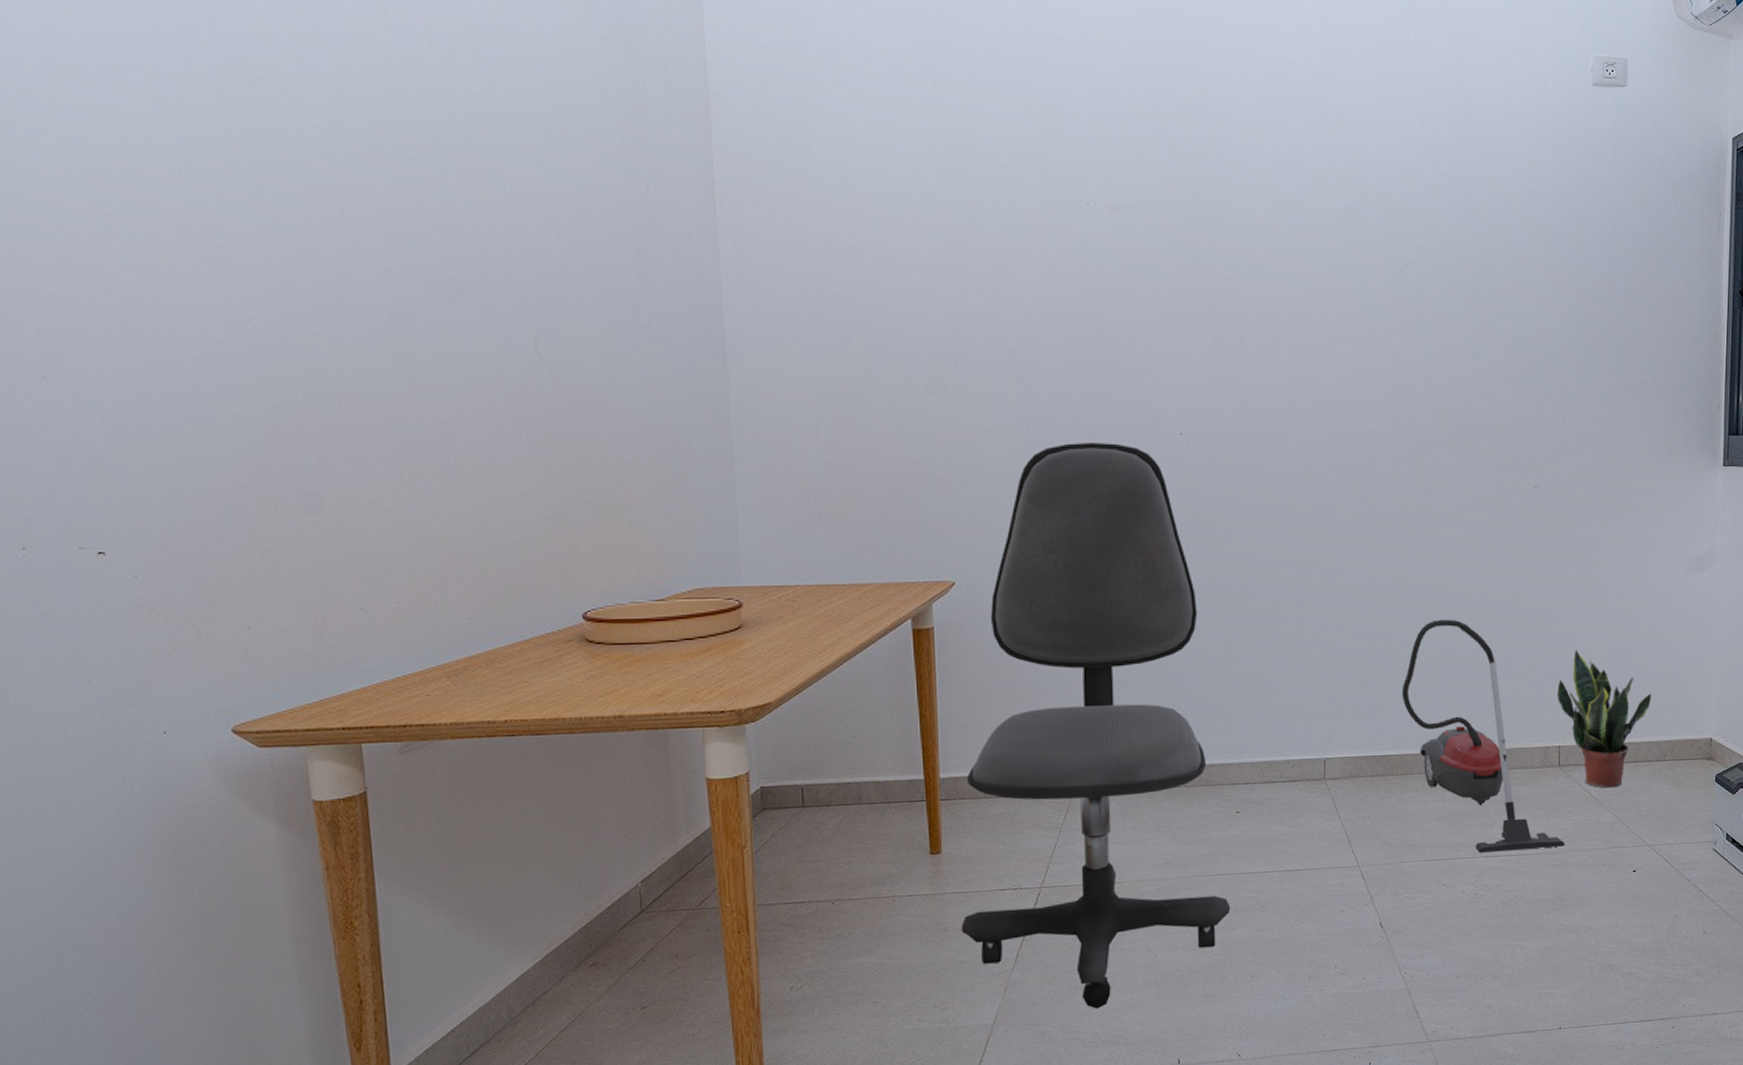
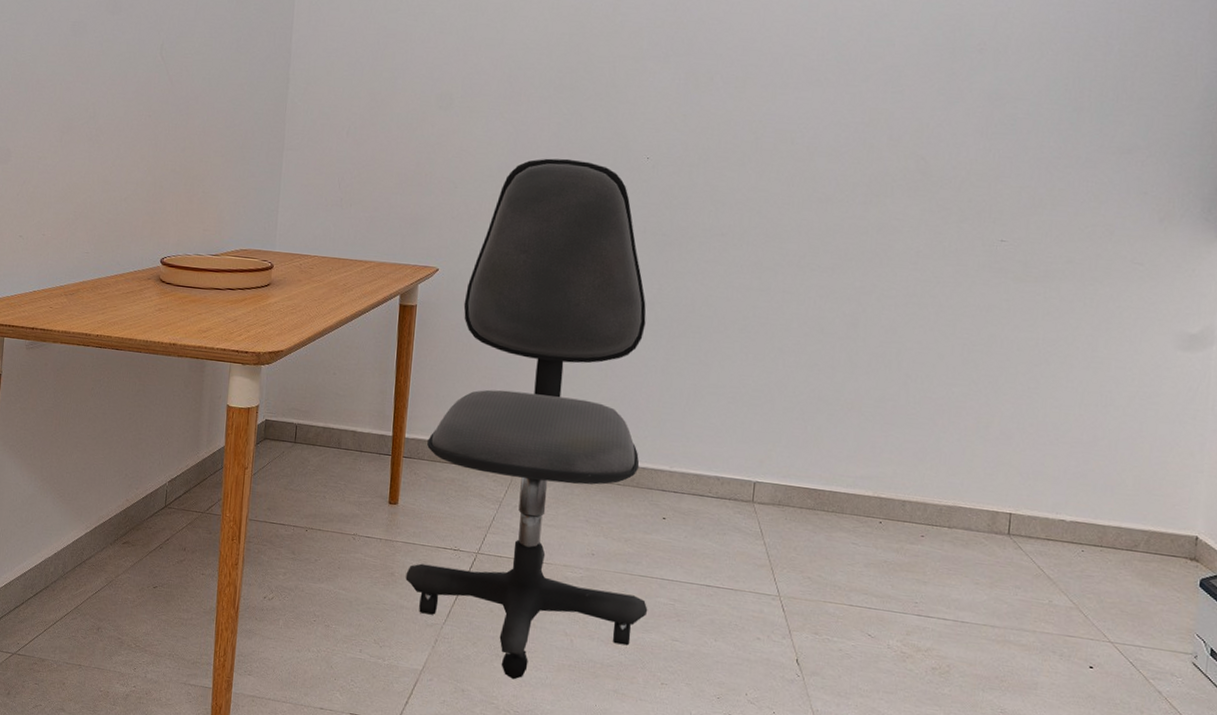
vacuum cleaner: present [1402,619,1566,853] -> none [840,361,1010,623]
potted plant: present [1556,650,1652,788] -> none [1010,414,1126,570]

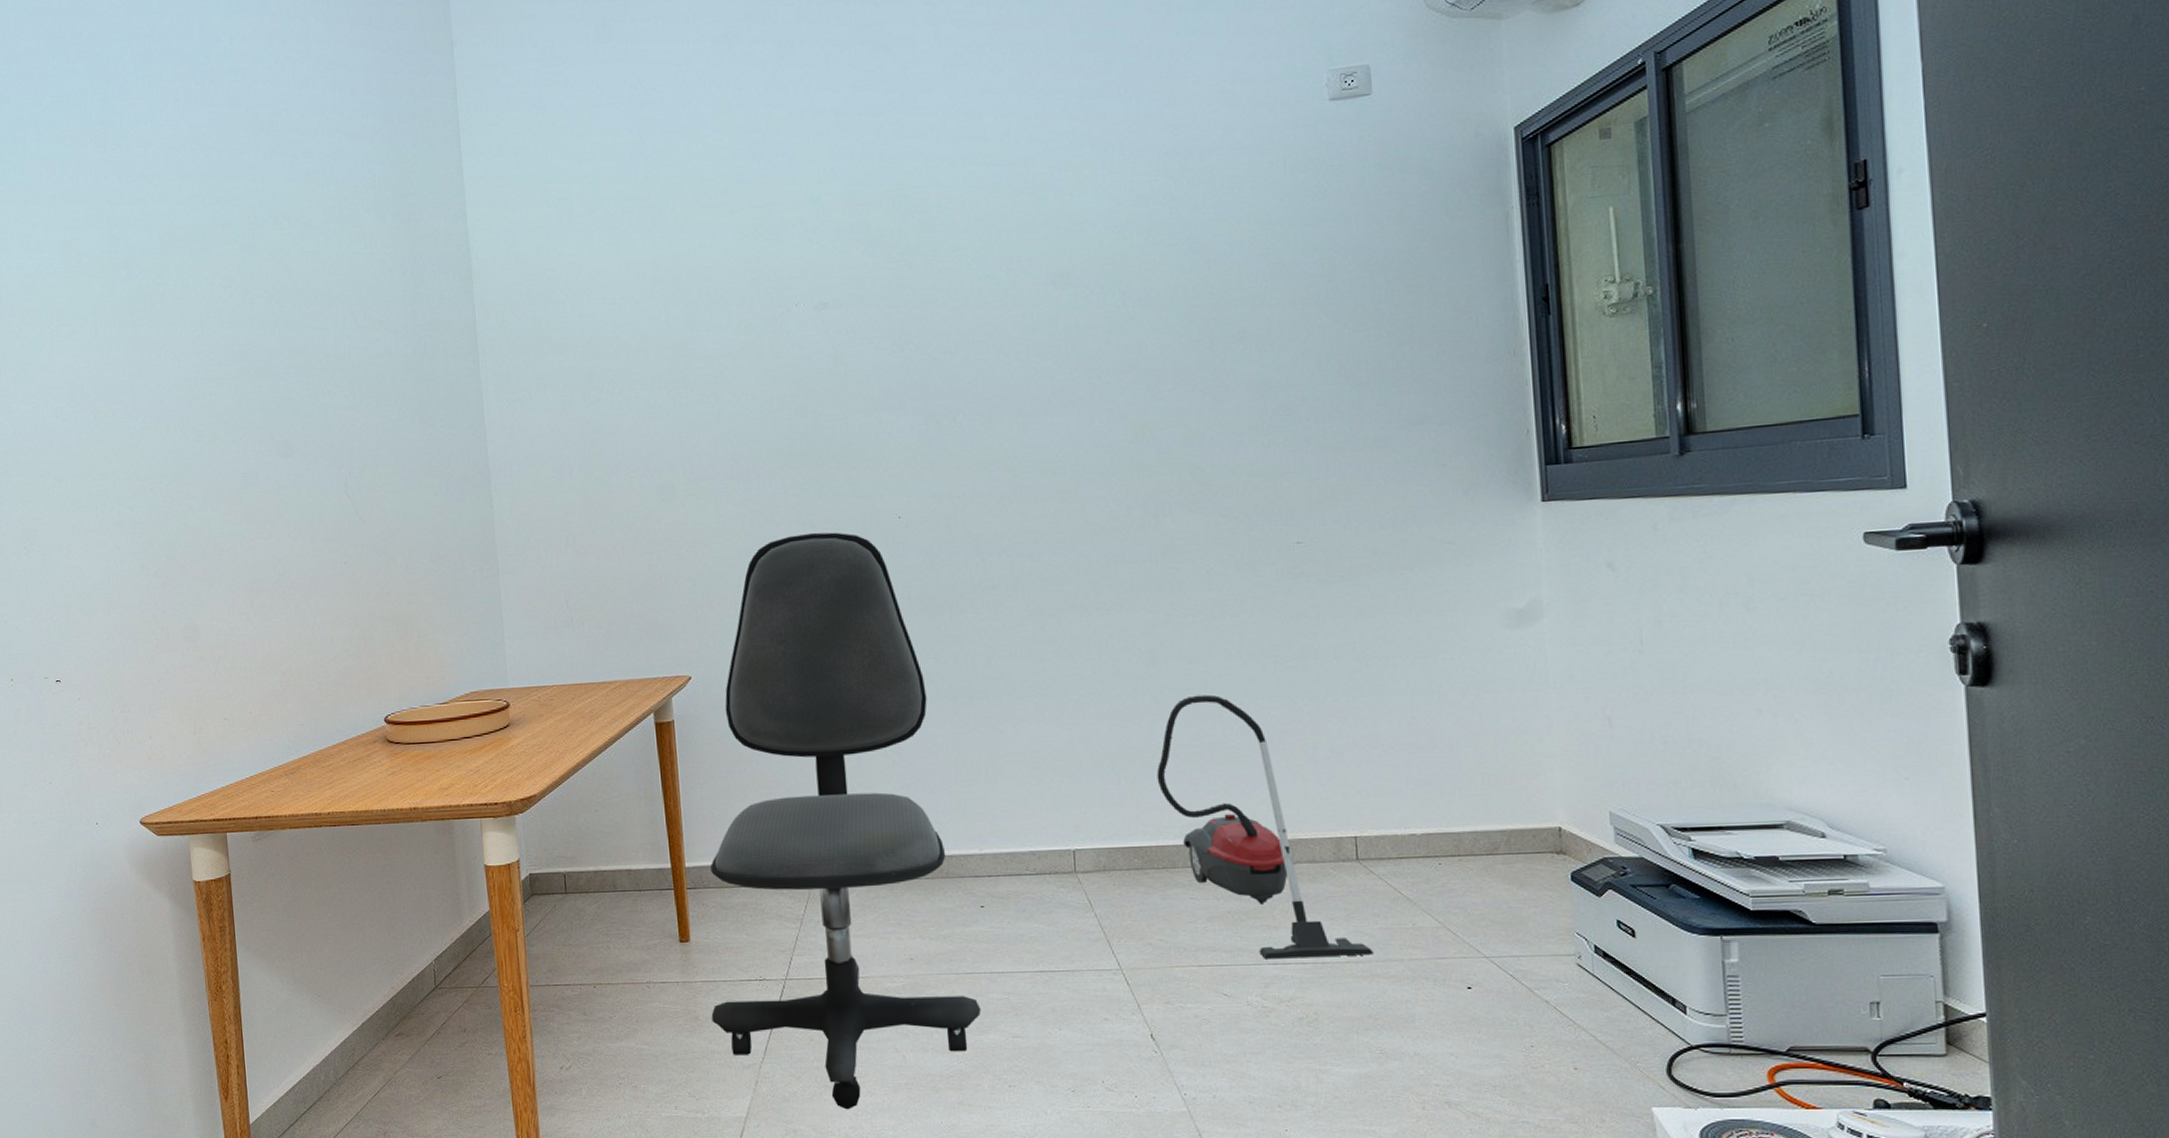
vacuum cleaner: none [840,361,1010,623] -> present [1156,694,1375,959]

